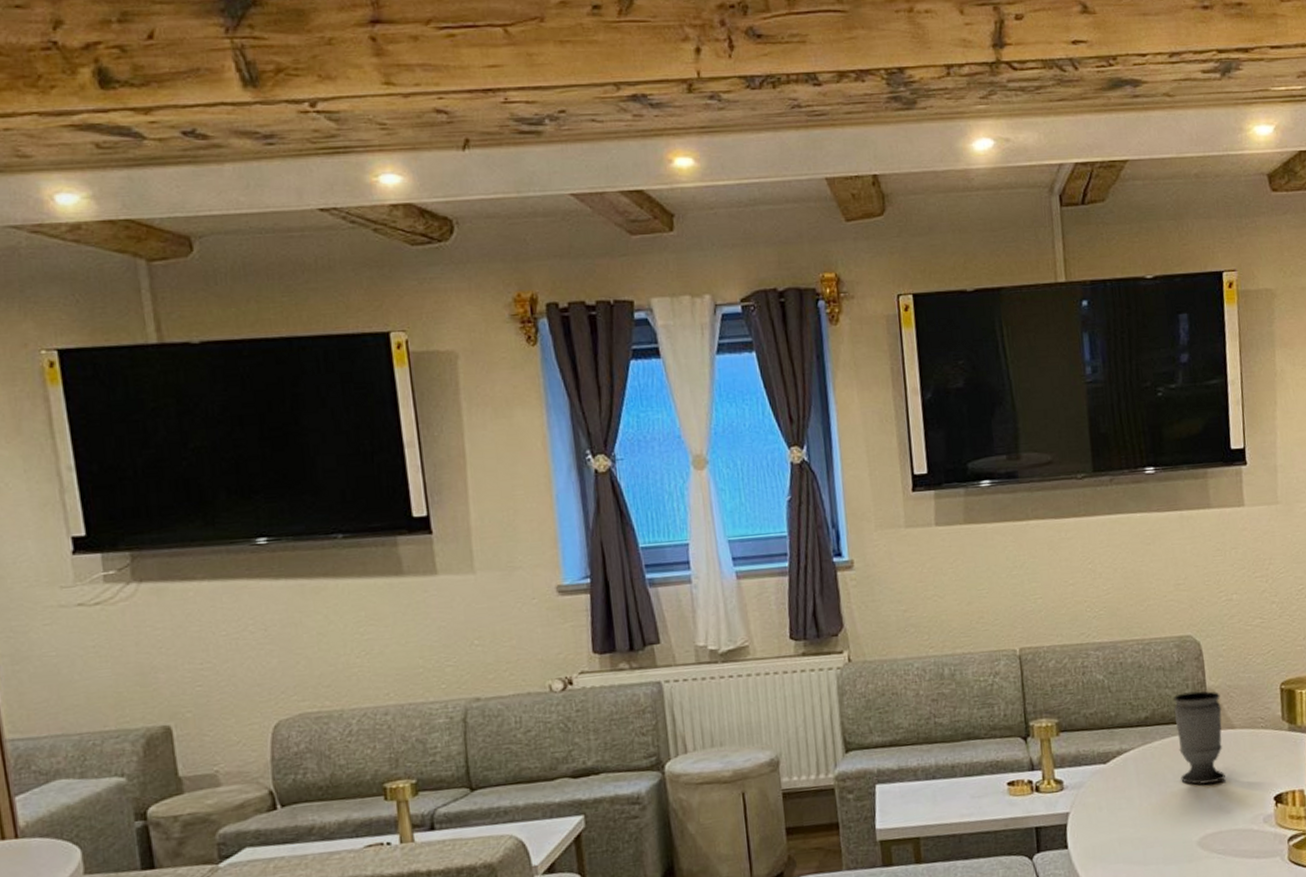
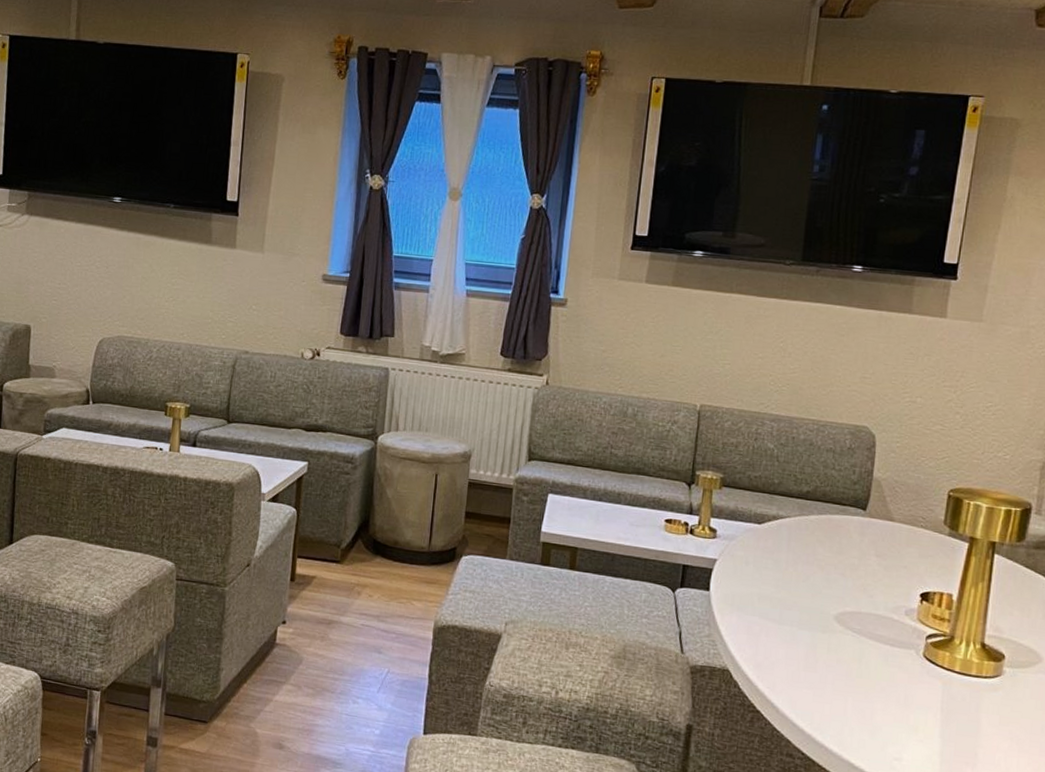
cup: present [1173,691,1225,785] -> none [830,477,885,567]

